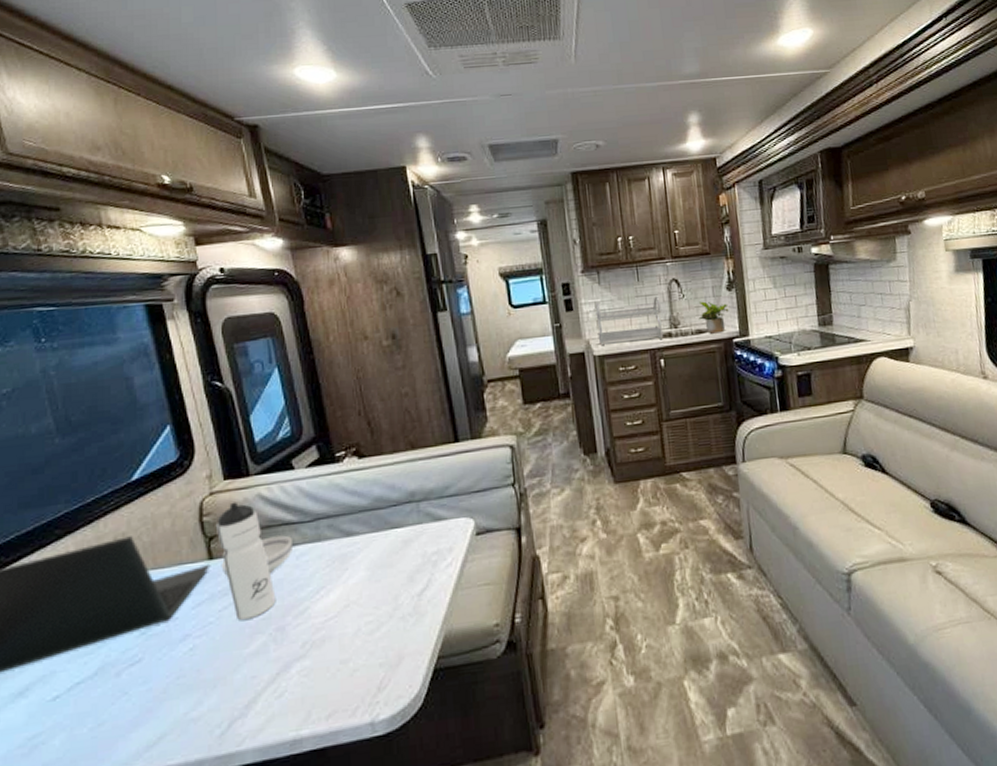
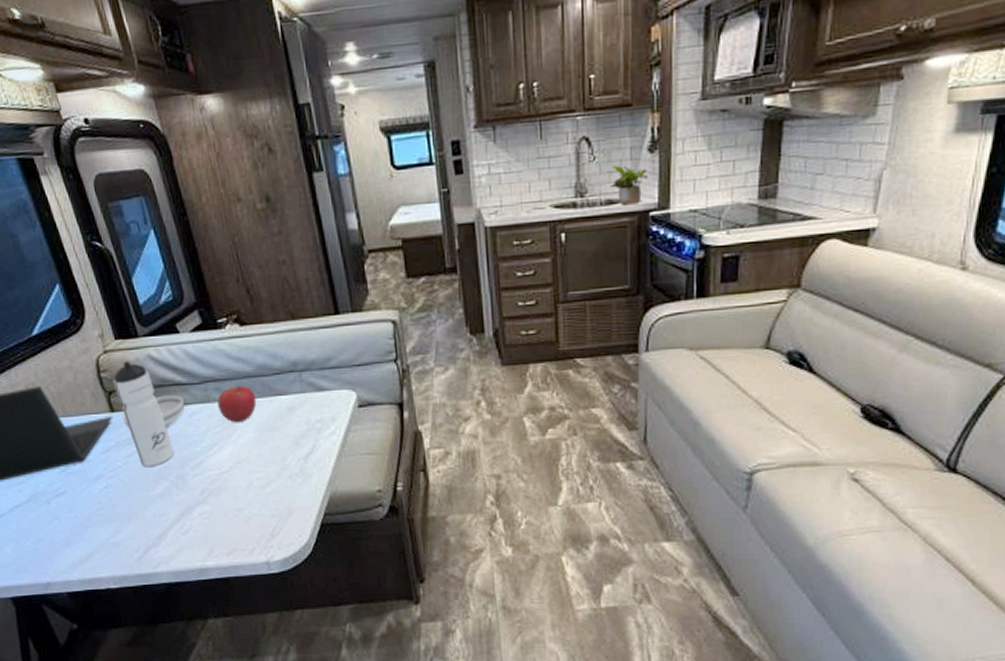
fruit: none [329,520,371,561] -> present [217,385,257,422]
dish rack: present [595,295,664,346] -> none [489,157,568,216]

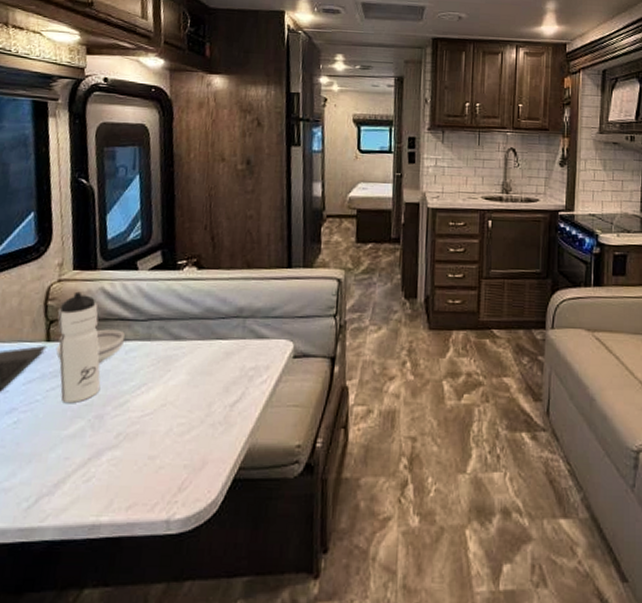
fruit: present [217,385,257,422] -> none [157,326,197,363]
potted plant: present [610,165,649,207] -> none [529,172,559,205]

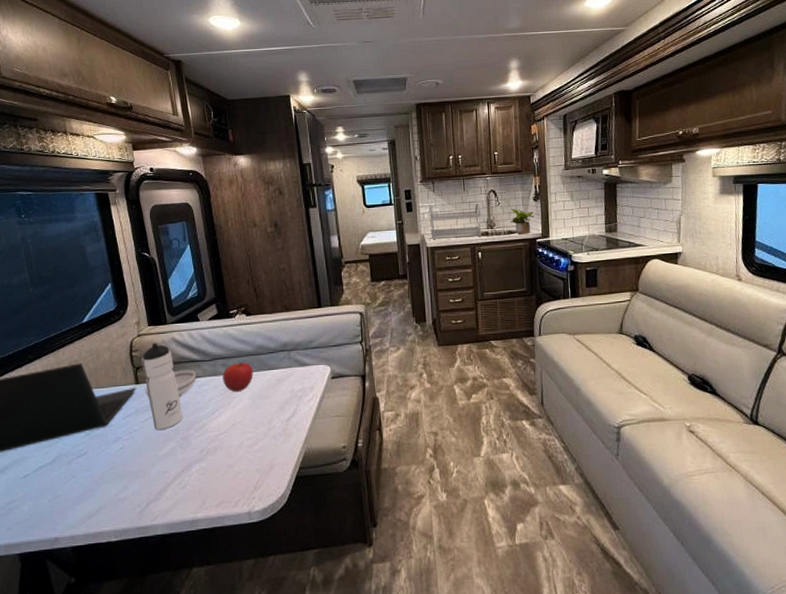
fruit: none [157,326,197,363] -> present [223,362,253,391]
dish rack: none [434,159,497,203] -> present [430,203,482,240]
potted plant: none [529,172,559,205] -> present [510,208,535,236]

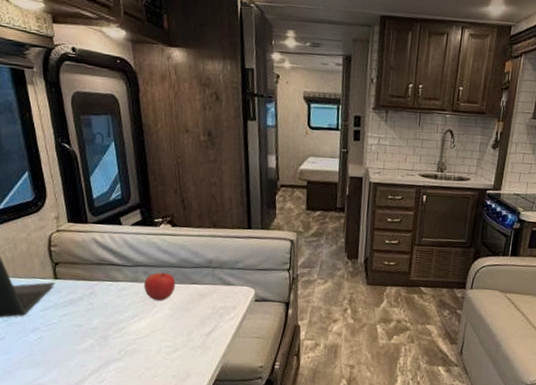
water bottle: present [141,343,183,430] -> none [60,240,102,327]
bowl: present [144,369,197,398] -> none [63,271,118,297]
dish rack: present [430,203,482,240] -> none [376,138,434,180]
potted plant: present [510,208,535,236] -> none [462,153,490,184]

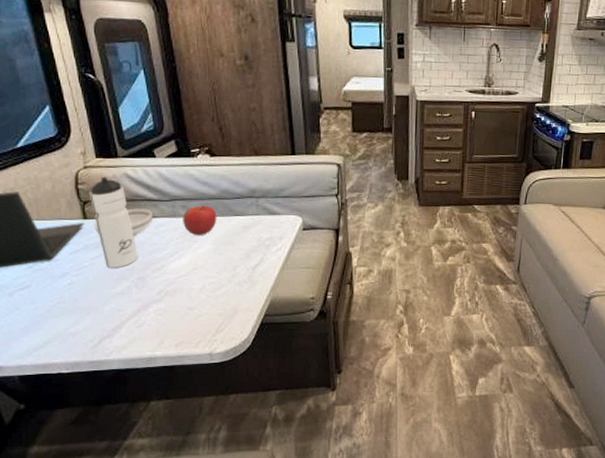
water bottle: none [60,240,102,327] -> present [88,176,138,269]
bowl: none [63,271,118,297] -> present [93,208,154,236]

